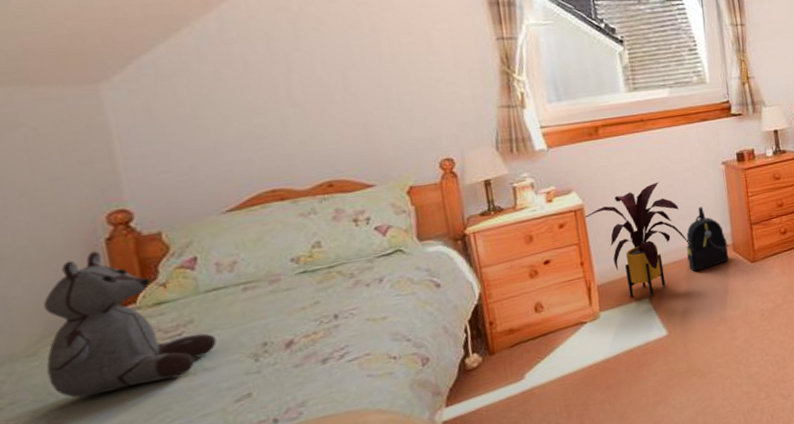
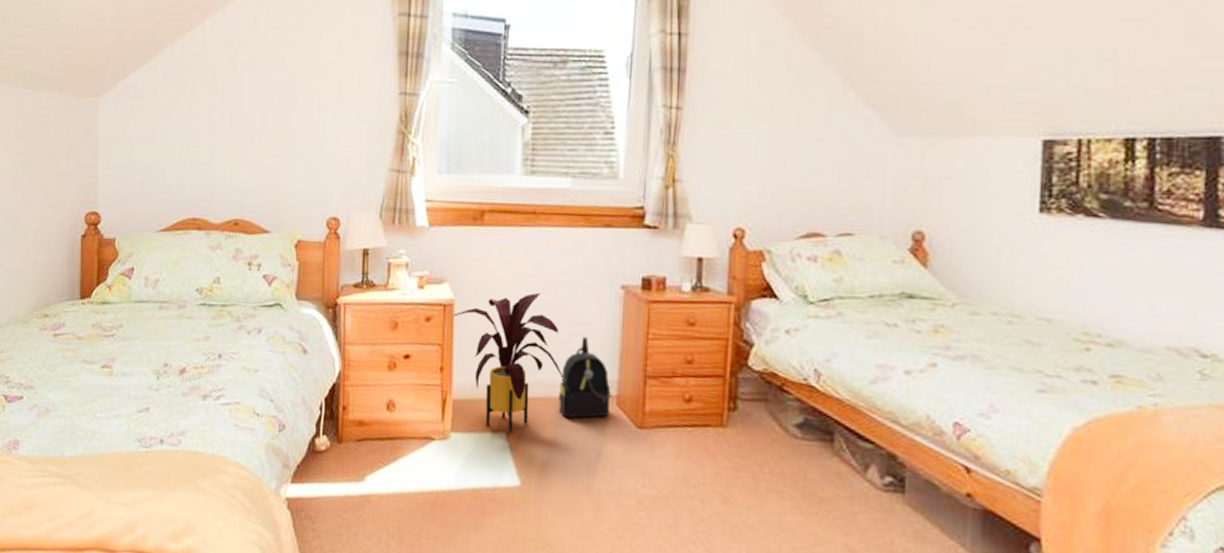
stuffed bear: present [43,251,217,398] -> none [32,244,135,374]

